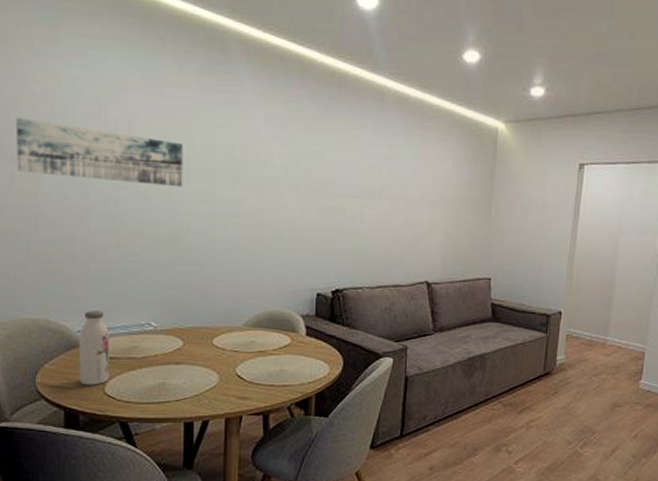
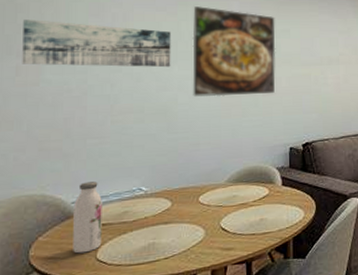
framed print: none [208,114,307,228] -> present [192,6,276,97]

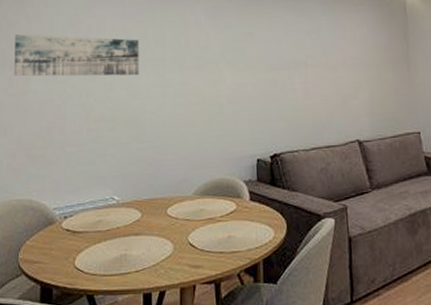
water bottle: present [73,181,102,254] -> none [54,189,79,260]
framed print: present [192,6,276,97] -> none [159,13,240,105]

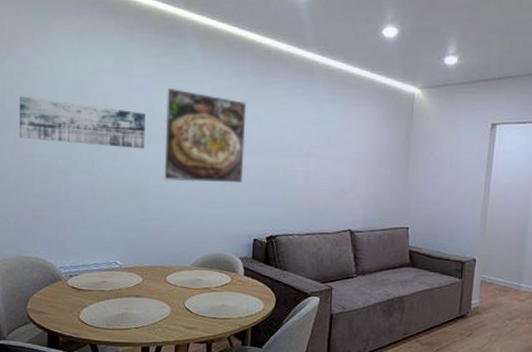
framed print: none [159,13,240,105] -> present [164,88,247,182]

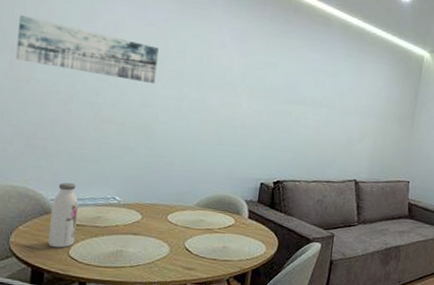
water bottle: none [61,251,84,313] -> present [48,182,79,248]
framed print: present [164,88,247,182] -> none [173,25,264,126]

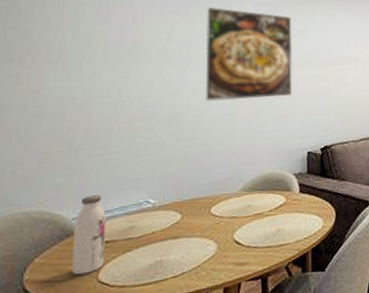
wall art: present [16,15,159,84] -> none [24,24,183,72]
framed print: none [173,25,264,126] -> present [205,8,293,101]

